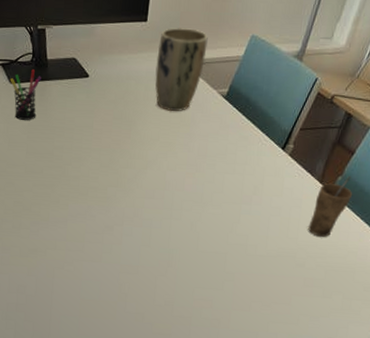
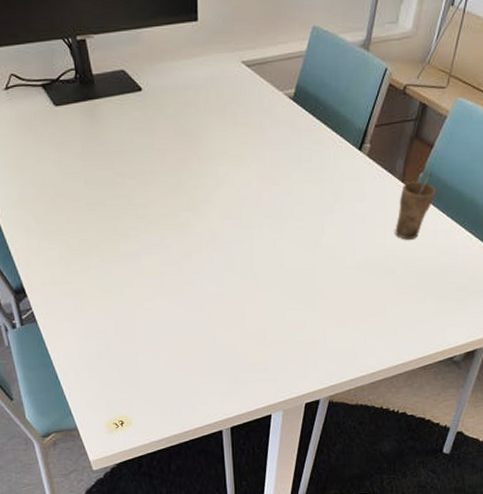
pen holder: present [10,69,41,120] -> none [53,87,90,147]
plant pot: present [155,27,208,112] -> none [213,24,267,121]

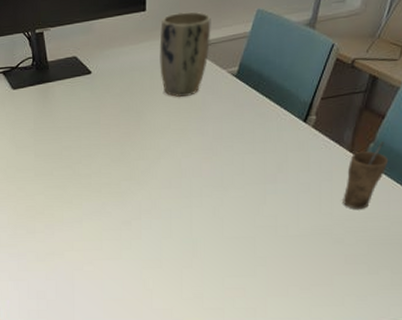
plant pot: none [213,24,267,121] -> present [159,11,211,98]

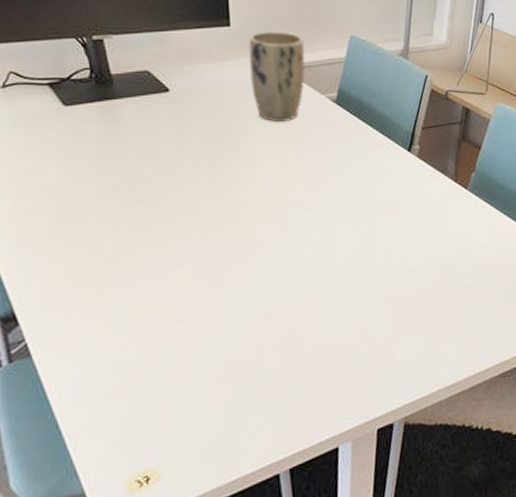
cup: present [343,141,389,209] -> none [454,171,490,239]

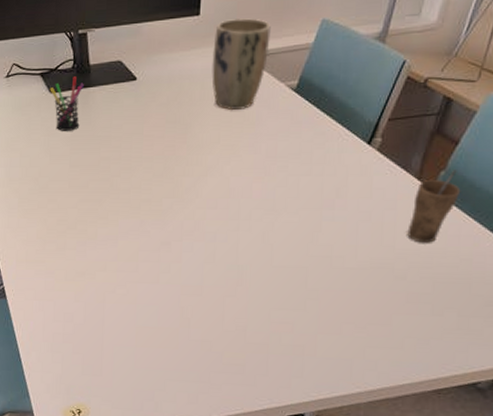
pen holder: none [63,87,107,149] -> present [49,76,84,131]
cup: none [454,171,490,239] -> present [407,170,461,243]

